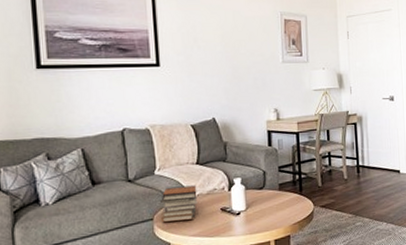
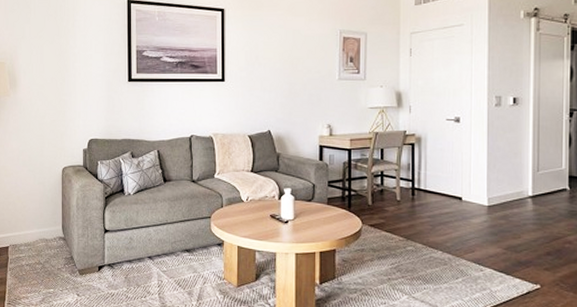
book stack: present [159,185,198,223] -> none [217,190,250,223]

